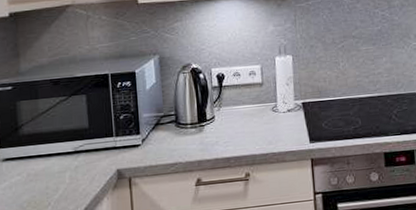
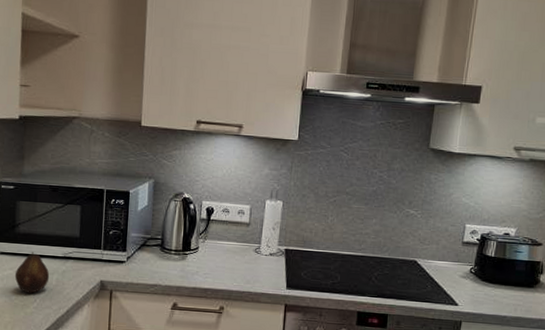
fruit: none [23,152,62,198] -> present [14,252,50,293]

